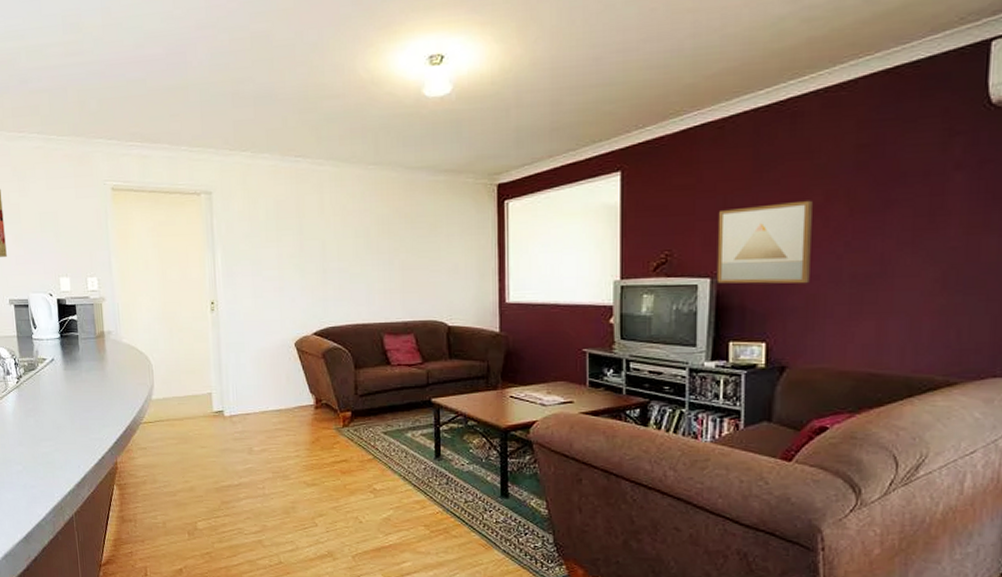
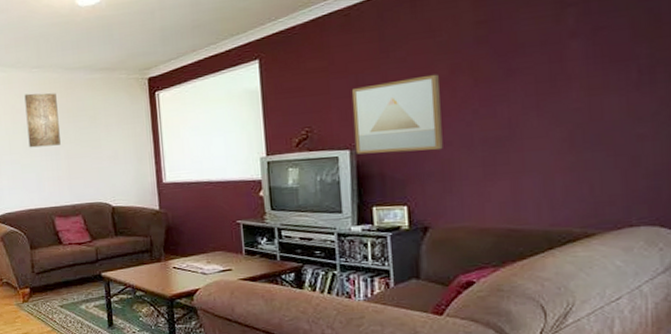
wall art: none [358,193,395,255] -> present [24,93,61,148]

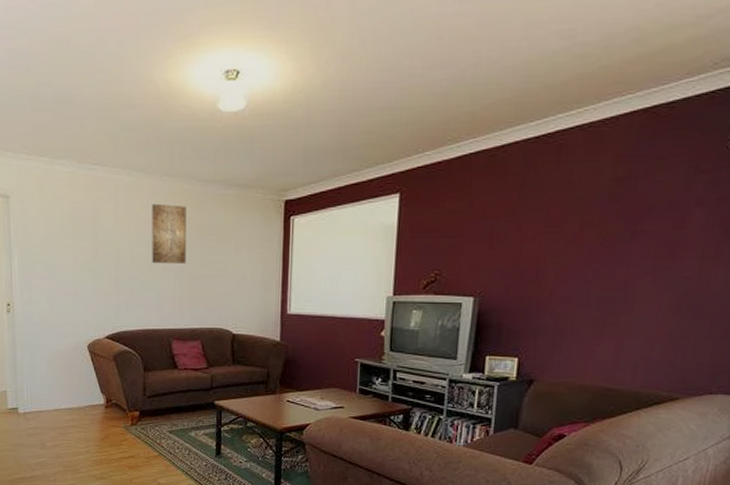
wall art: present [351,74,443,155] -> none [479,228,570,306]

